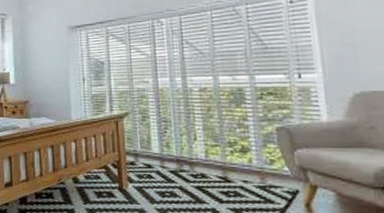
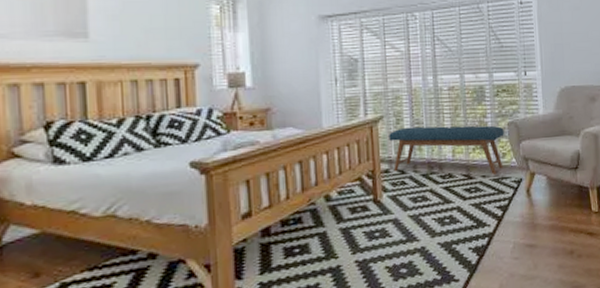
bench: none [134,124,272,181] -> present [389,125,504,175]

